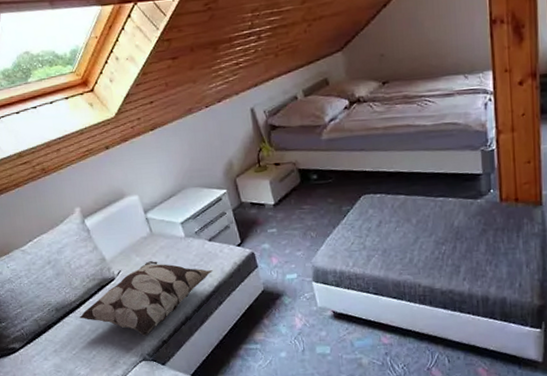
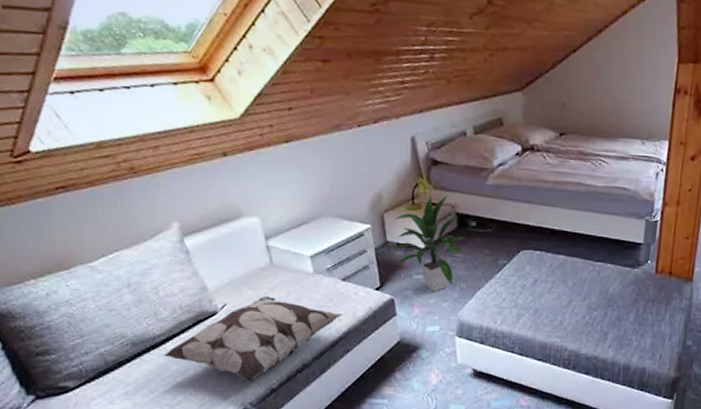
indoor plant: none [244,153,313,243] -> present [389,194,467,292]

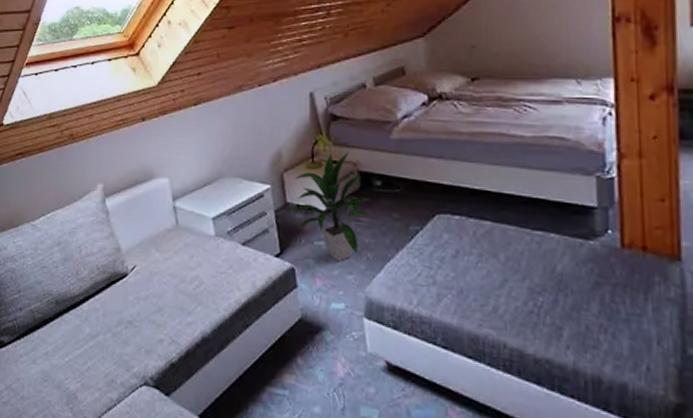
decorative pillow: present [164,296,343,382] -> none [80,259,242,354]

